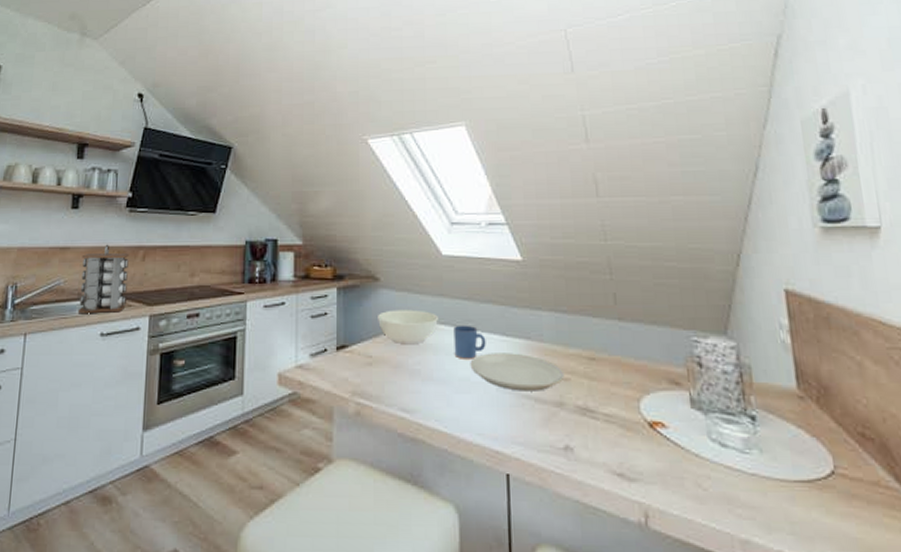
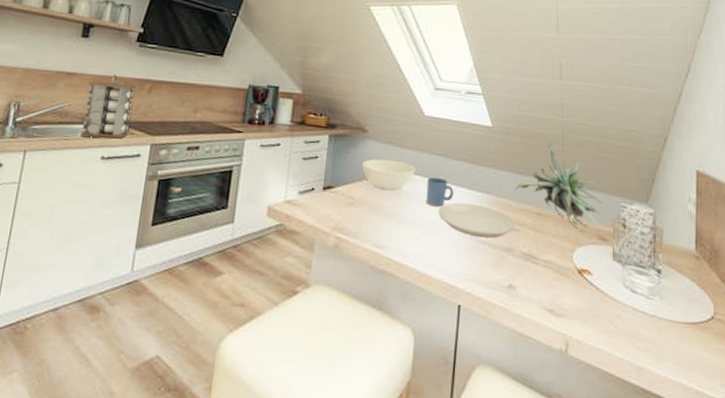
plant: none [559,273,670,377] -> present [515,143,603,233]

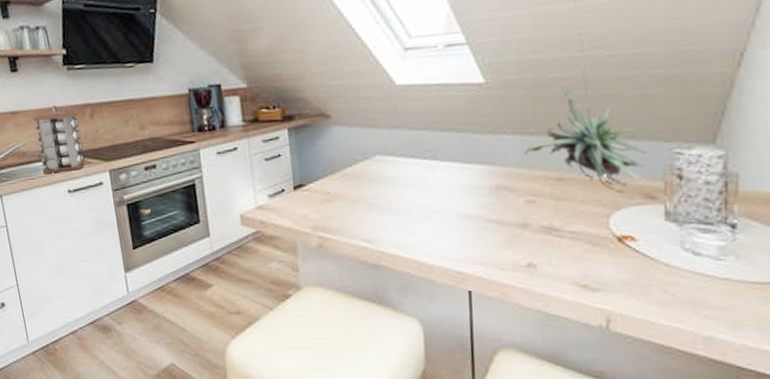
bowl: present [361,159,416,191] -> none [331,144,396,180]
mug: present [426,177,454,208] -> none [411,155,446,190]
plate: present [438,203,516,238] -> none [430,179,530,216]

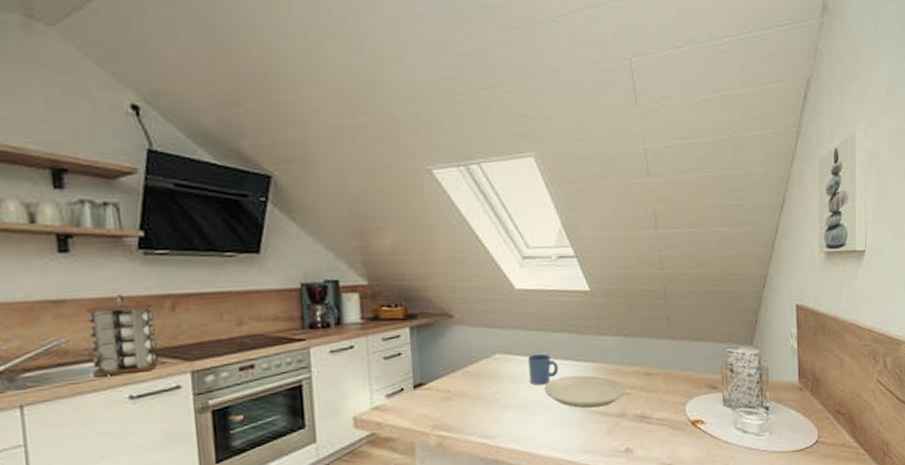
mug: none [411,155,446,190] -> present [528,353,559,386]
plate: none [430,179,530,216] -> present [544,375,626,408]
plant: present [524,89,648,193] -> none [621,299,710,385]

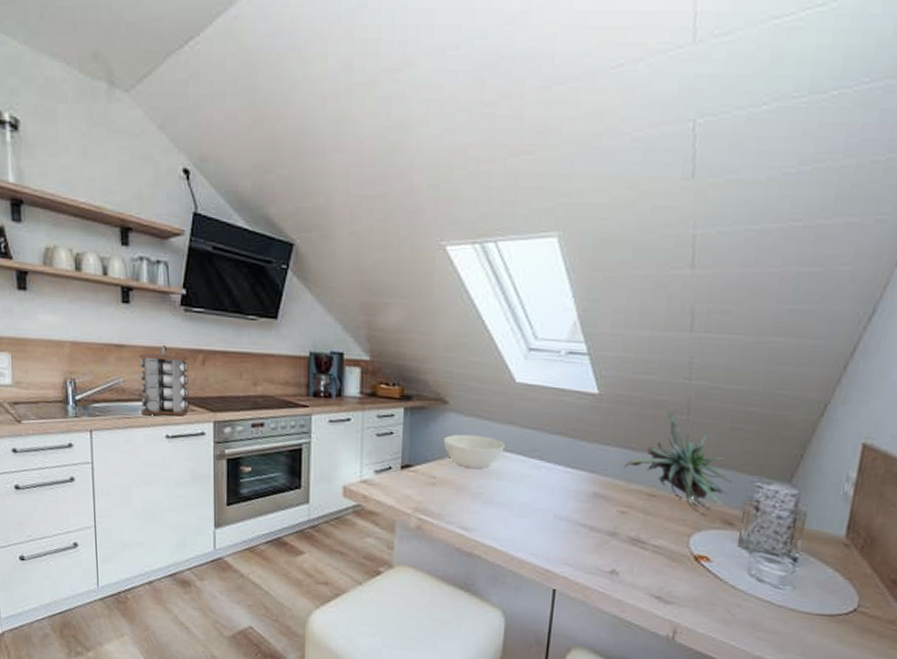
bowl: none [452,343,515,377] -> present [443,434,506,470]
mug: present [528,353,559,386] -> none [517,453,550,488]
plate: present [544,375,626,408] -> none [531,482,623,521]
plant: none [621,299,710,385] -> present [624,412,733,516]

